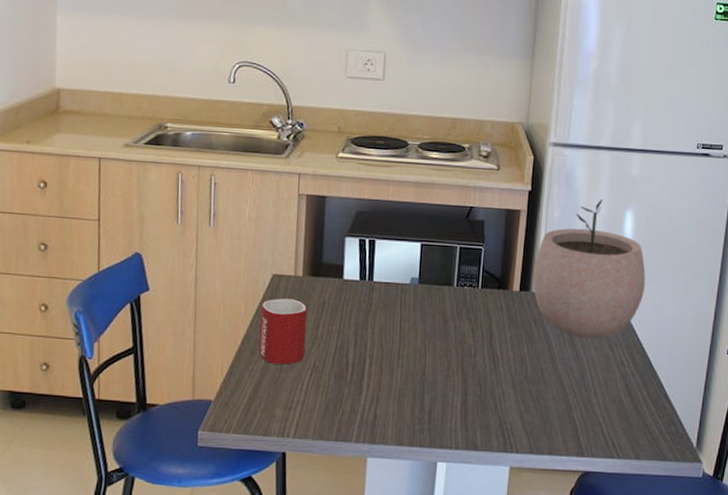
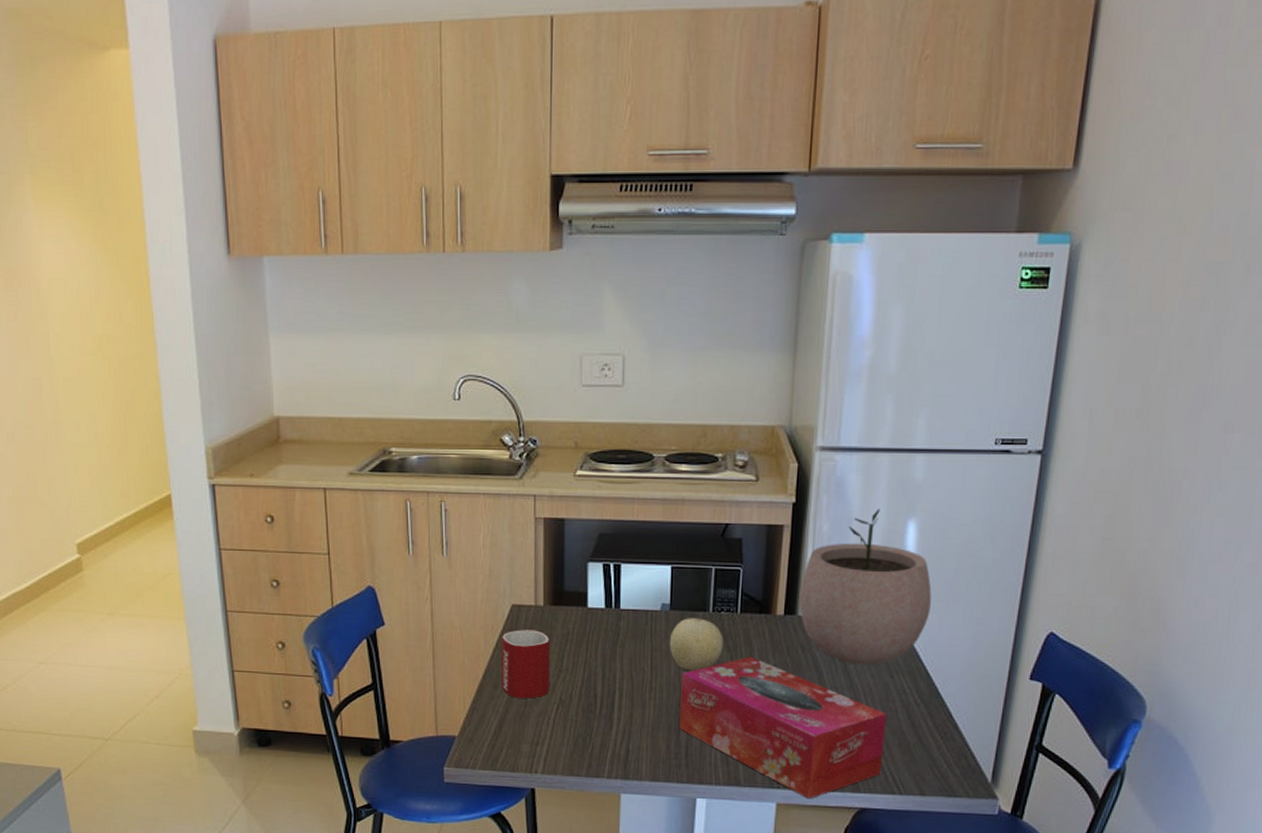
fruit: none [416,291,466,341] -> present [669,618,724,671]
tissue box: none [423,328,607,463] -> present [678,656,887,799]

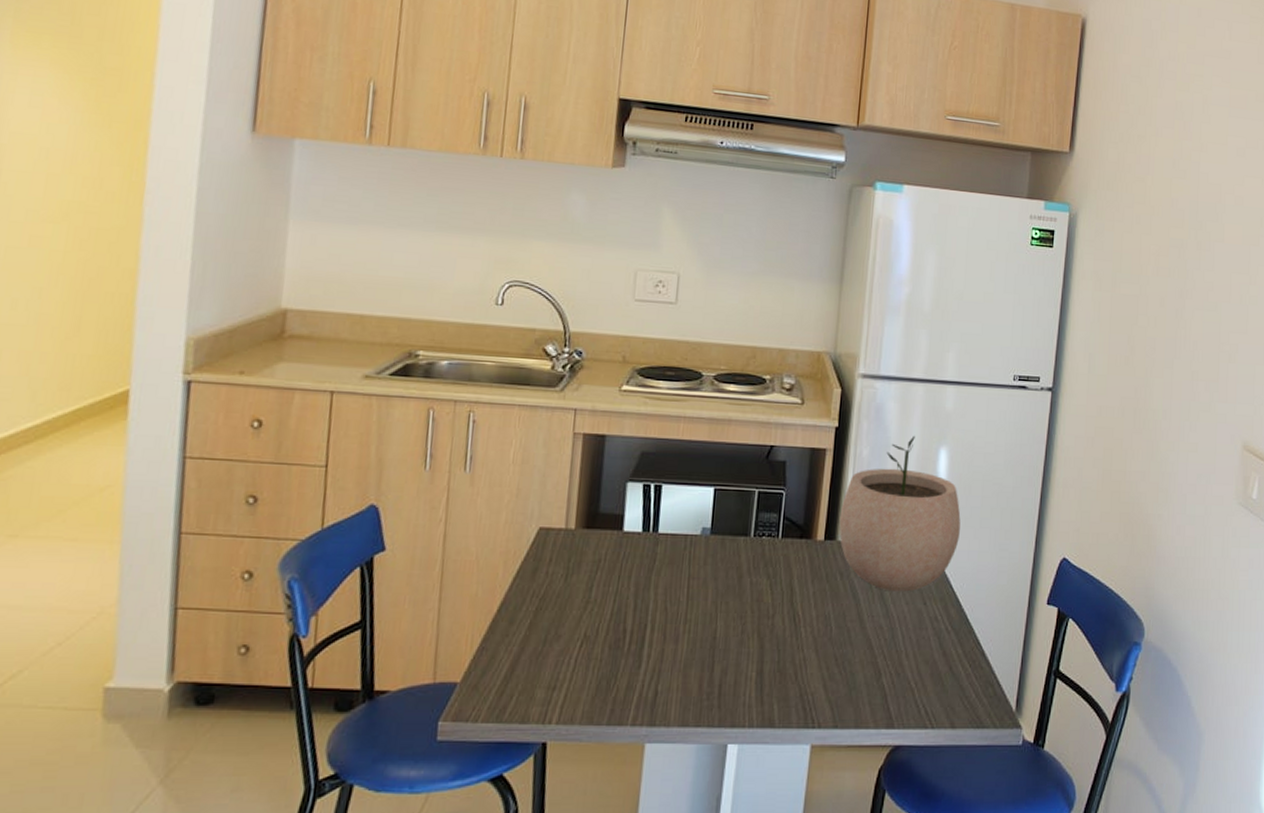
mug: present [500,629,551,699] -> none [518,556,580,635]
fruit: present [669,618,724,671] -> none [707,543,764,600]
tissue box: present [678,656,887,799] -> none [712,584,920,739]

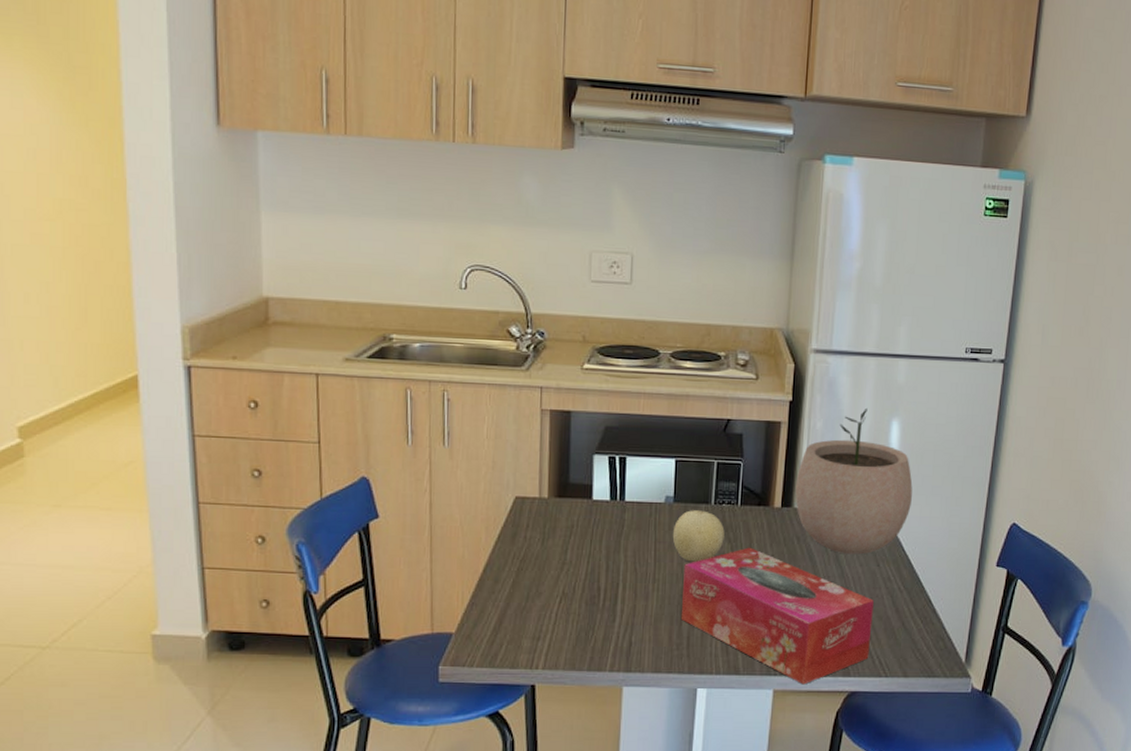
fruit: none [707,543,764,600] -> present [672,510,725,562]
tissue box: none [712,584,920,739] -> present [680,547,874,685]

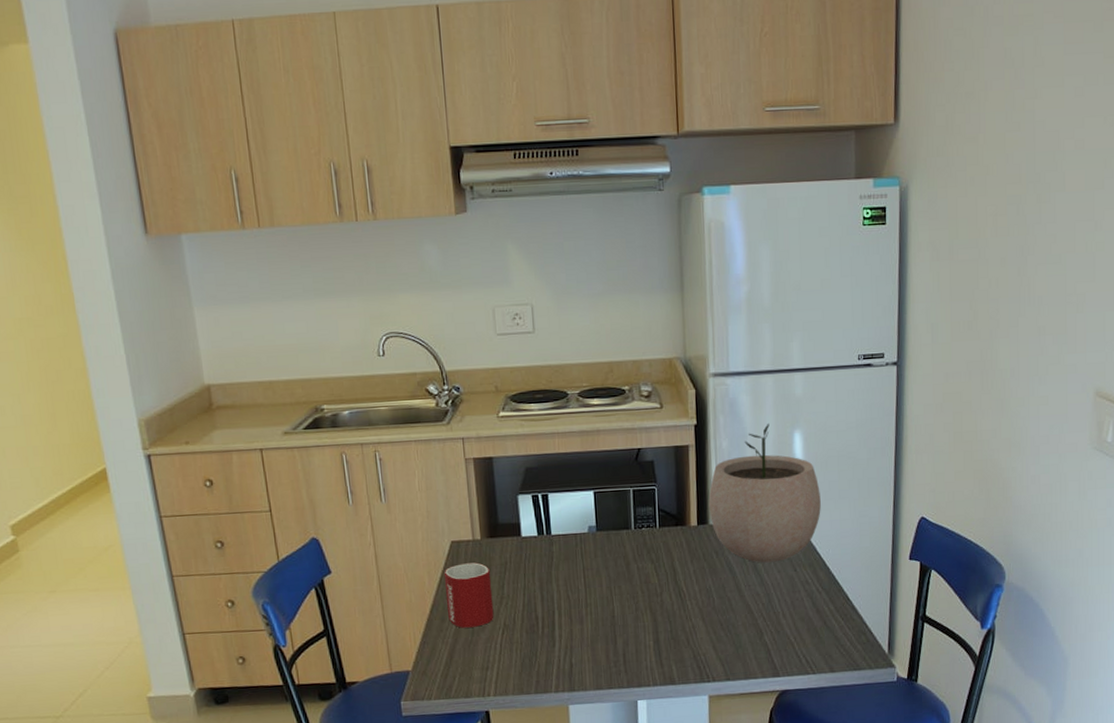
mug: none [502,522,555,592] -> present [444,562,494,628]
fruit: present [672,510,725,562] -> none [598,536,647,585]
tissue box: present [680,547,874,685] -> none [613,565,796,688]

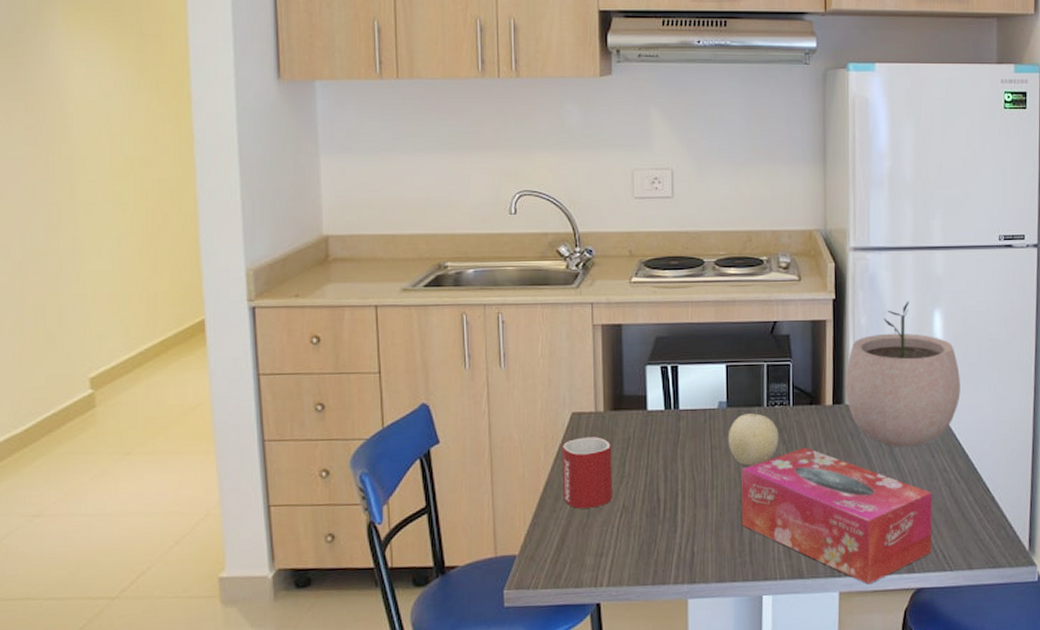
fruit: none [598,536,647,585] -> present [728,413,779,466]
tissue box: none [613,565,796,688] -> present [741,447,933,585]

